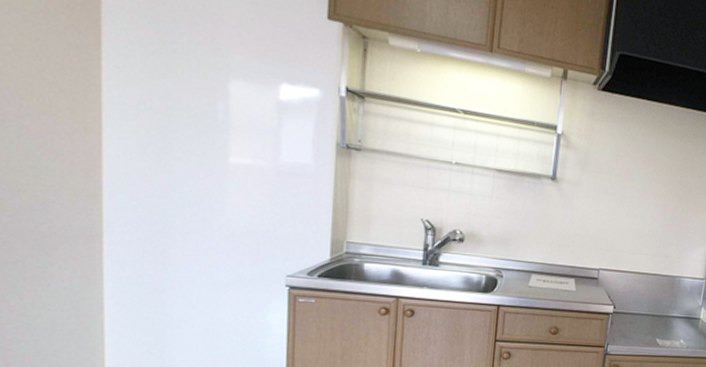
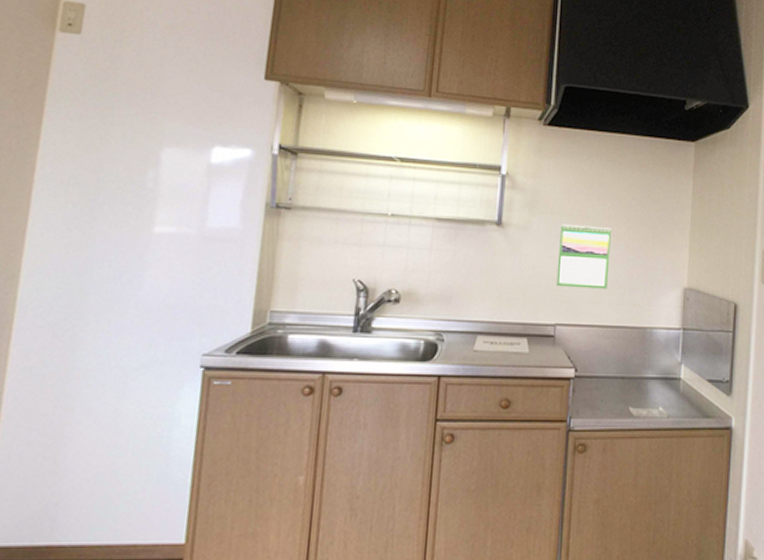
calendar: none [602,183,652,242] -> present [556,224,611,289]

